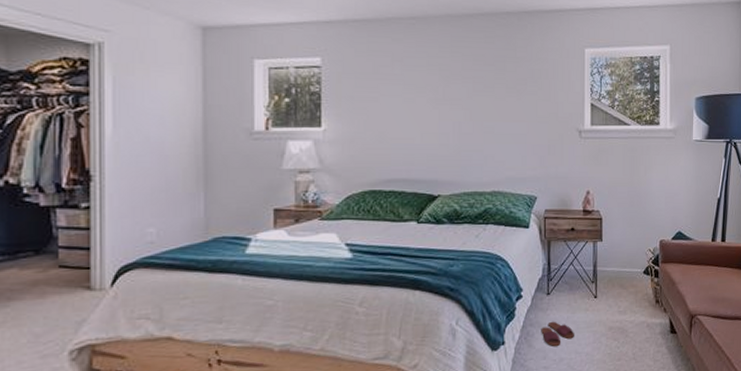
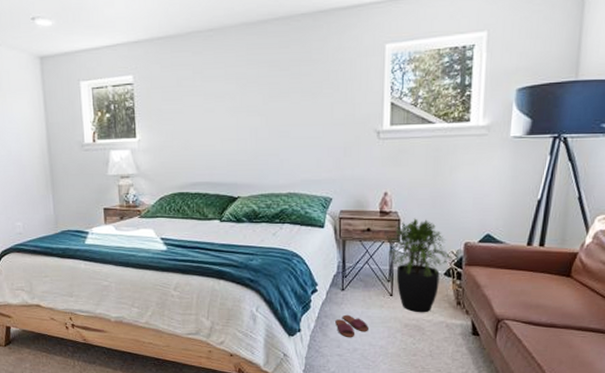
potted plant: none [591,217,650,314] -> present [388,218,453,313]

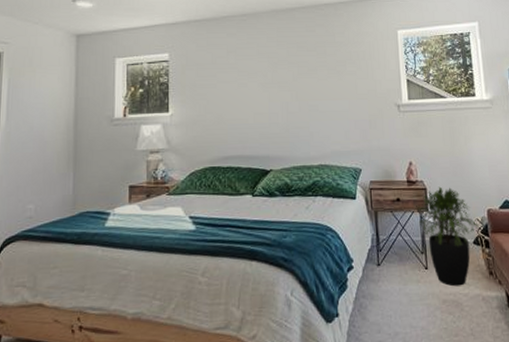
slippers: present [335,314,368,337] -> none [374,293,408,319]

